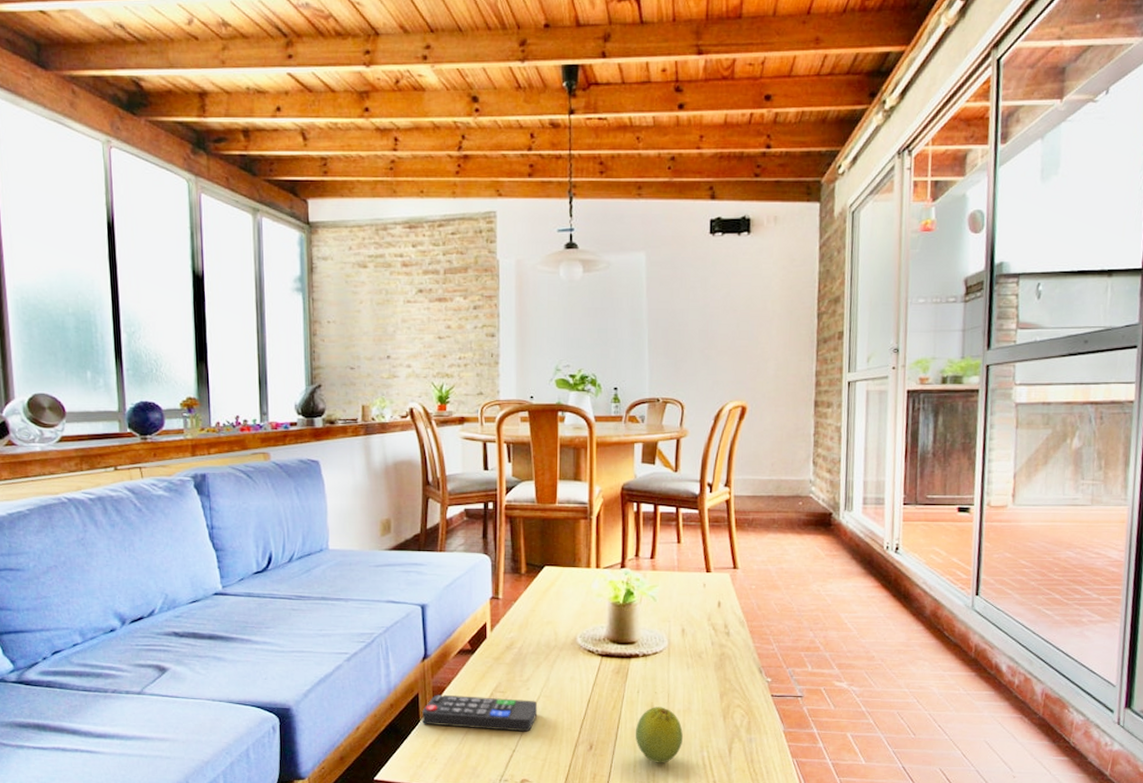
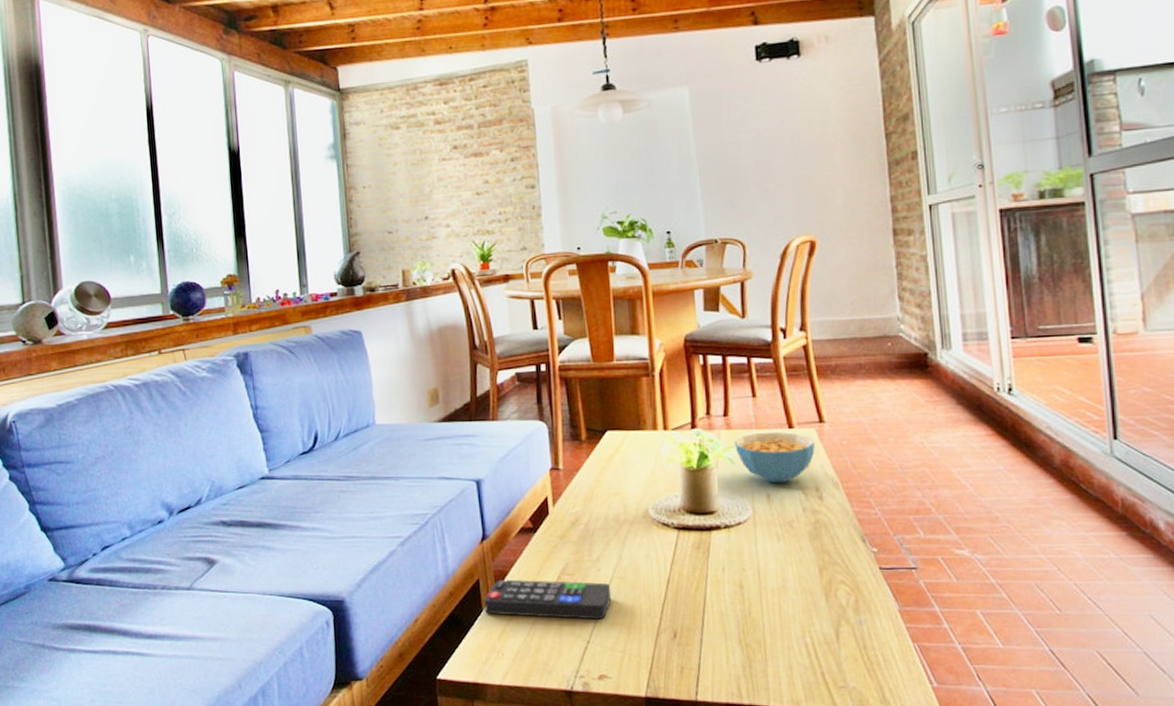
fruit: present [635,707,683,763] -> none [724,586,780,652]
cereal bowl: none [658,574,728,620] -> present [734,431,815,484]

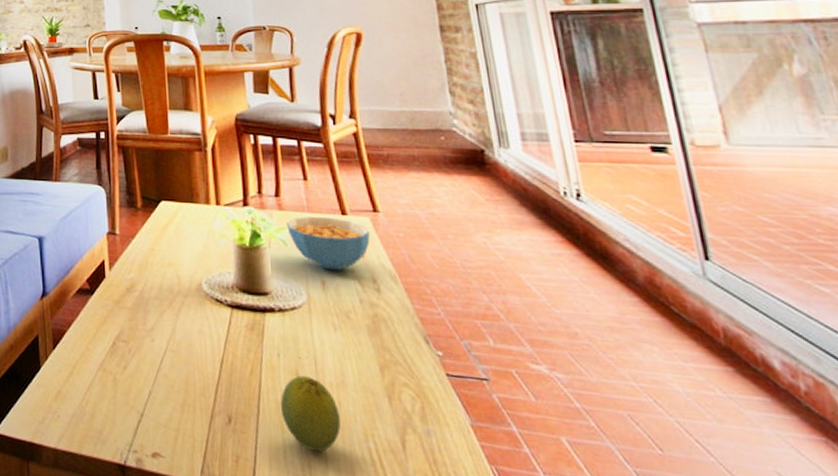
remote control: present [484,579,612,620] -> none [42,338,165,393]
fruit: none [724,586,780,652] -> present [280,375,341,452]

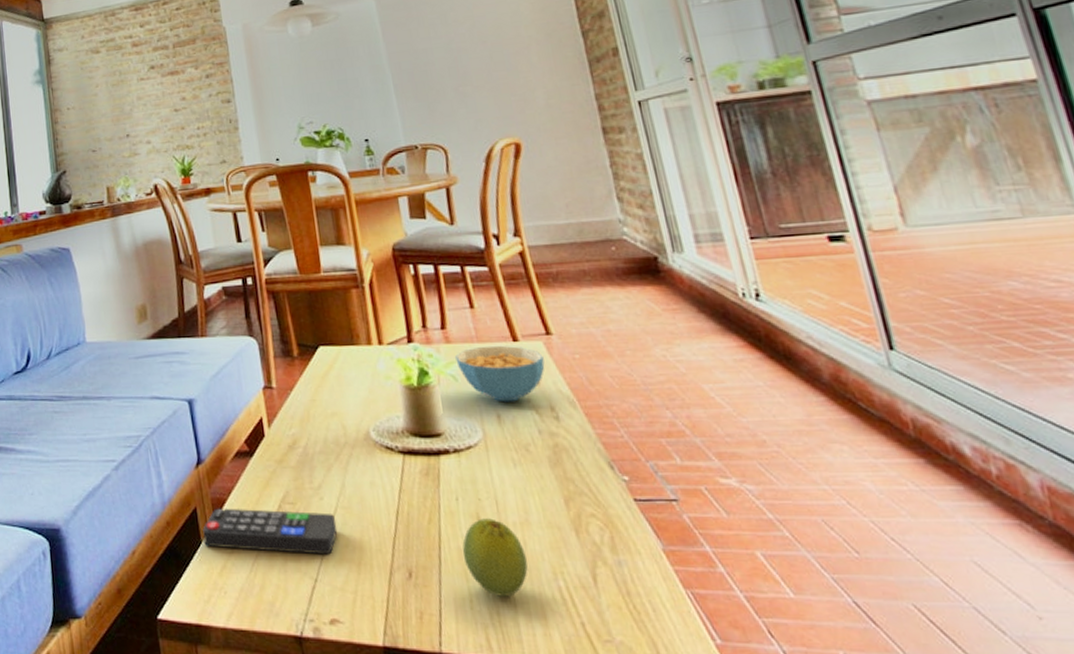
remote control: none [42,338,165,393] -> present [202,508,338,555]

